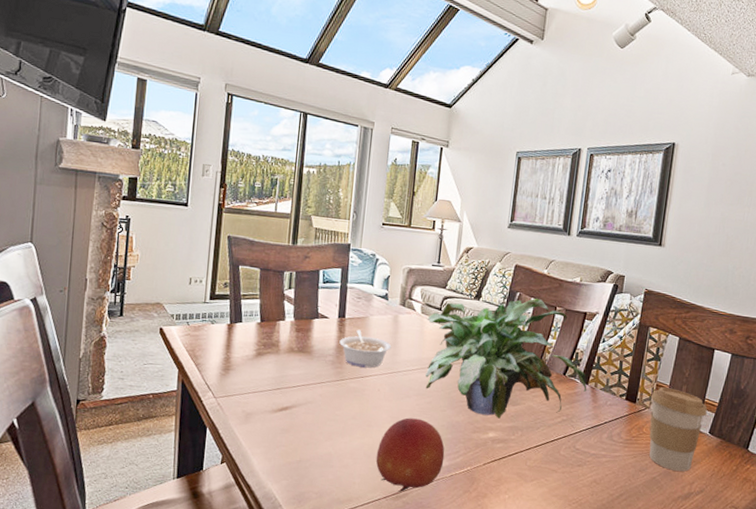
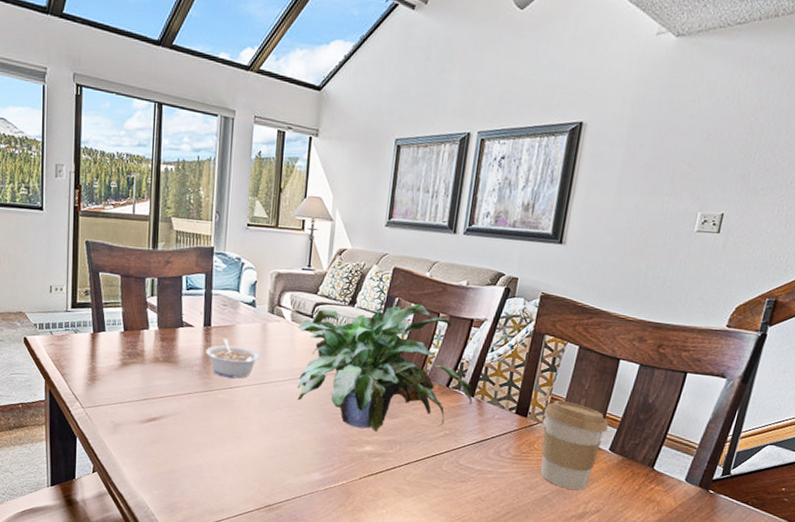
fruit: present [375,418,445,493] -> none [247,430,319,505]

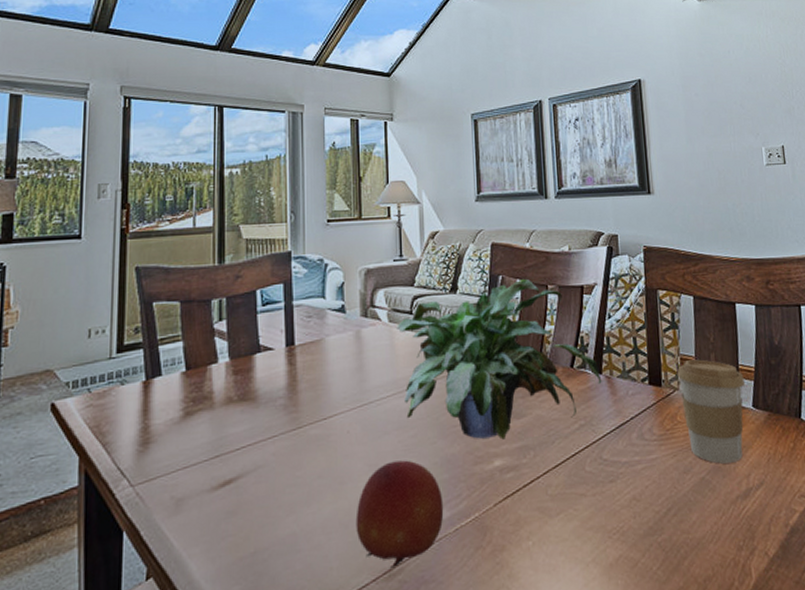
legume: present [206,338,261,379] -> none [291,356,358,407]
fruit: none [247,430,319,505] -> present [355,460,444,570]

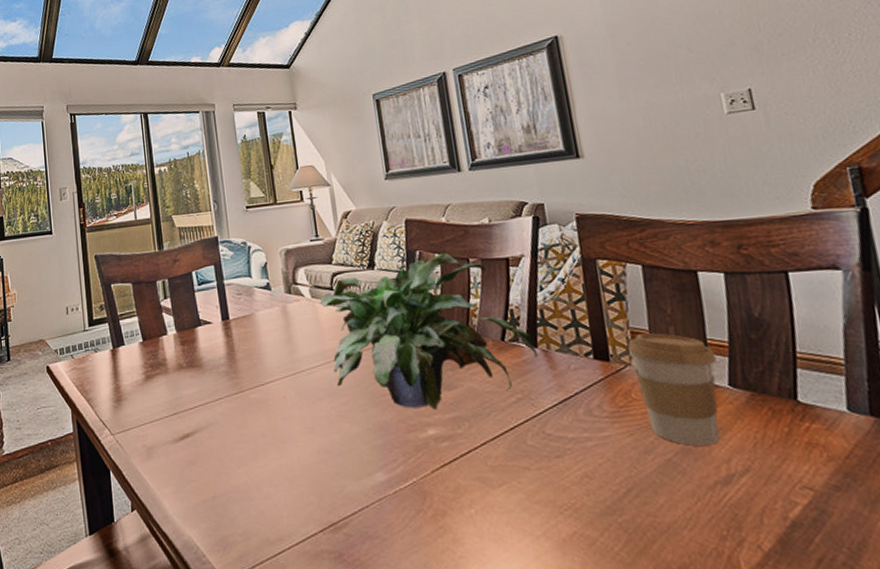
fruit: present [355,460,444,570] -> none [298,425,382,523]

